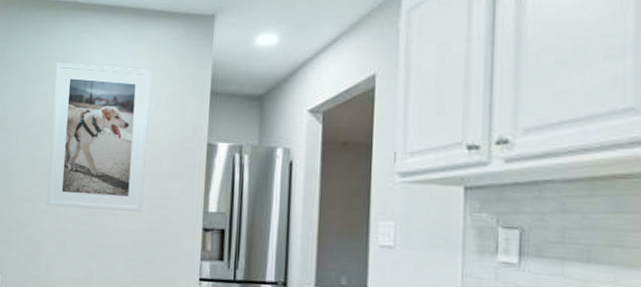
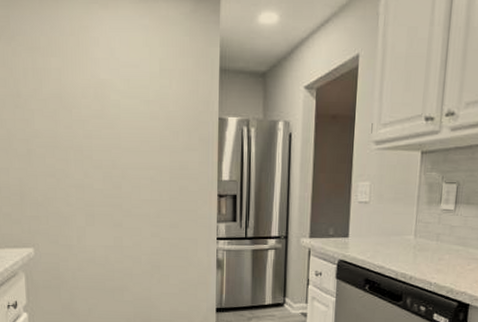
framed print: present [46,62,151,212] -> none [66,35,163,183]

